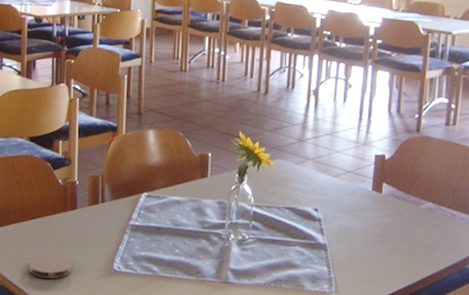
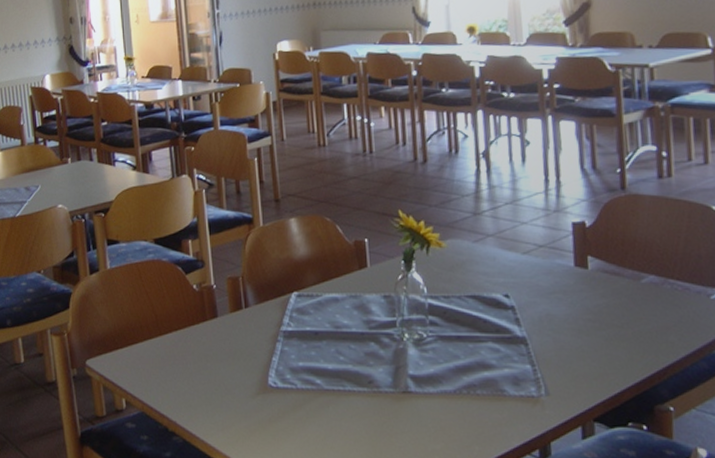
coaster: present [28,255,72,279] -> none [170,374,220,401]

